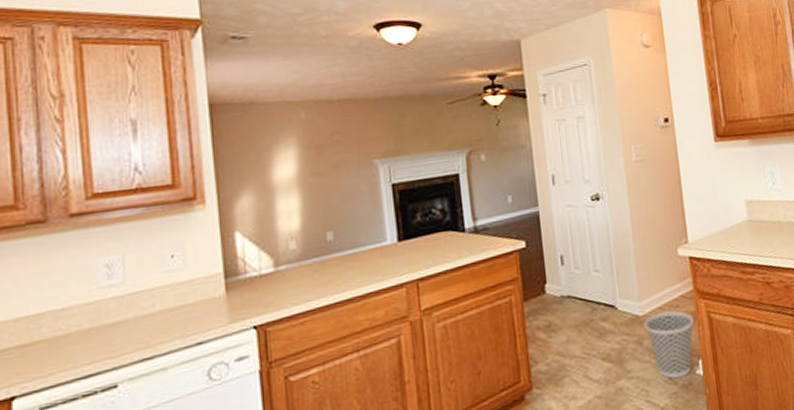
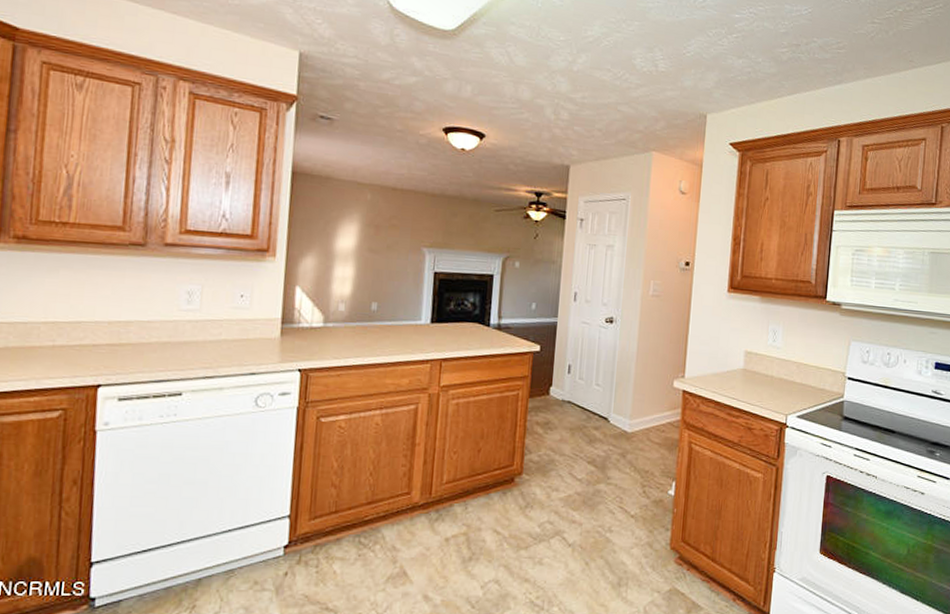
wastebasket: present [644,311,694,379] -> none [631,433,675,493]

